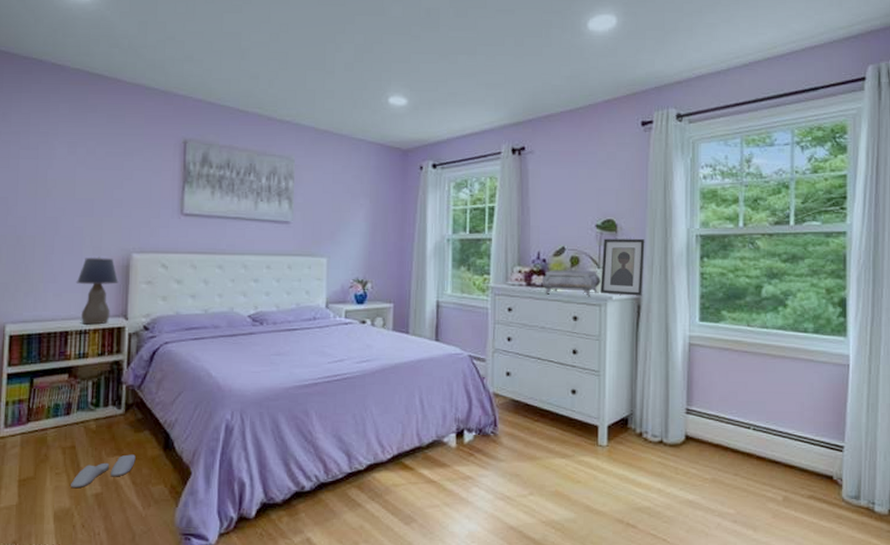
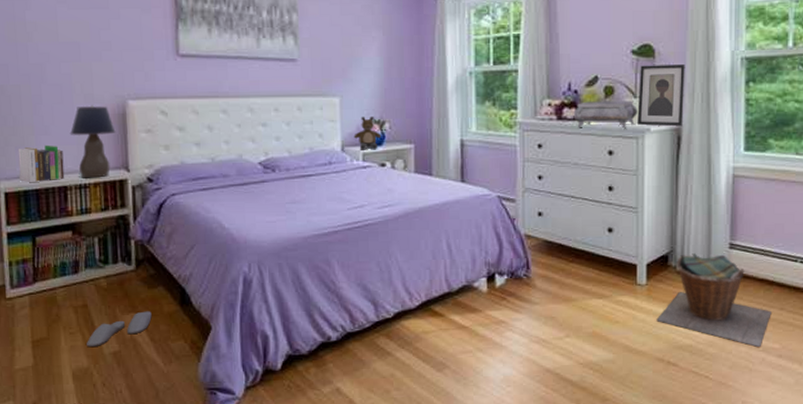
books: none [25,292,68,327] -> present [17,145,65,183]
bear: none [338,276,363,308] -> present [353,115,381,150]
laundry basket: none [616,416,726,511] -> present [656,252,772,347]

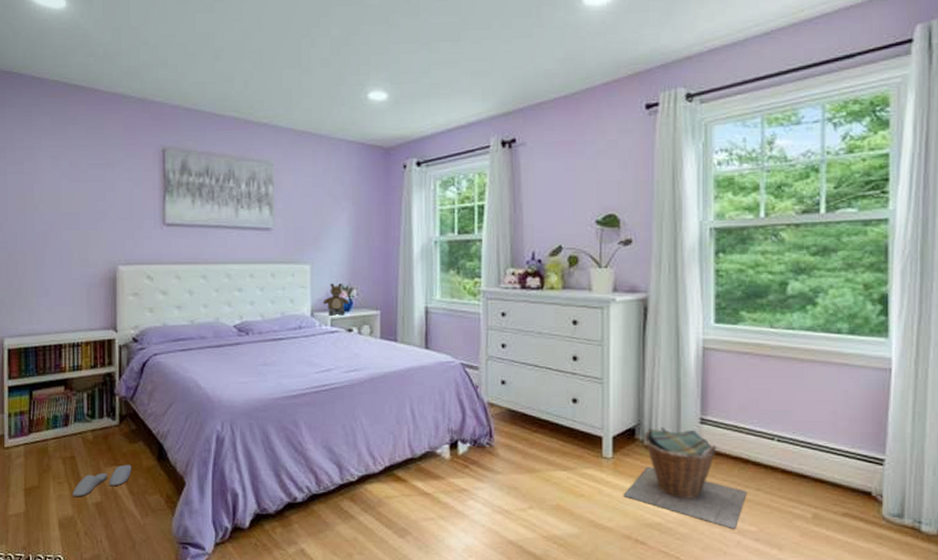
books: present [17,145,65,183] -> none [21,306,60,341]
table lamp: present [69,104,116,178] -> none [66,269,107,337]
jewelry box: present [573,100,637,129] -> none [537,270,602,299]
picture frame: present [637,64,685,127] -> none [602,235,652,297]

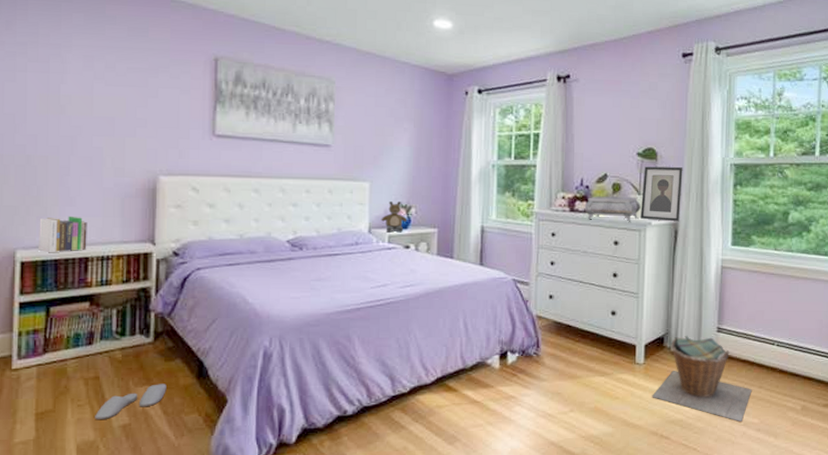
books: none [21,306,60,341] -> present [39,216,87,253]
jewelry box: none [537,270,602,299] -> present [584,196,641,222]
picture frame: none [602,235,652,297] -> present [640,166,683,222]

